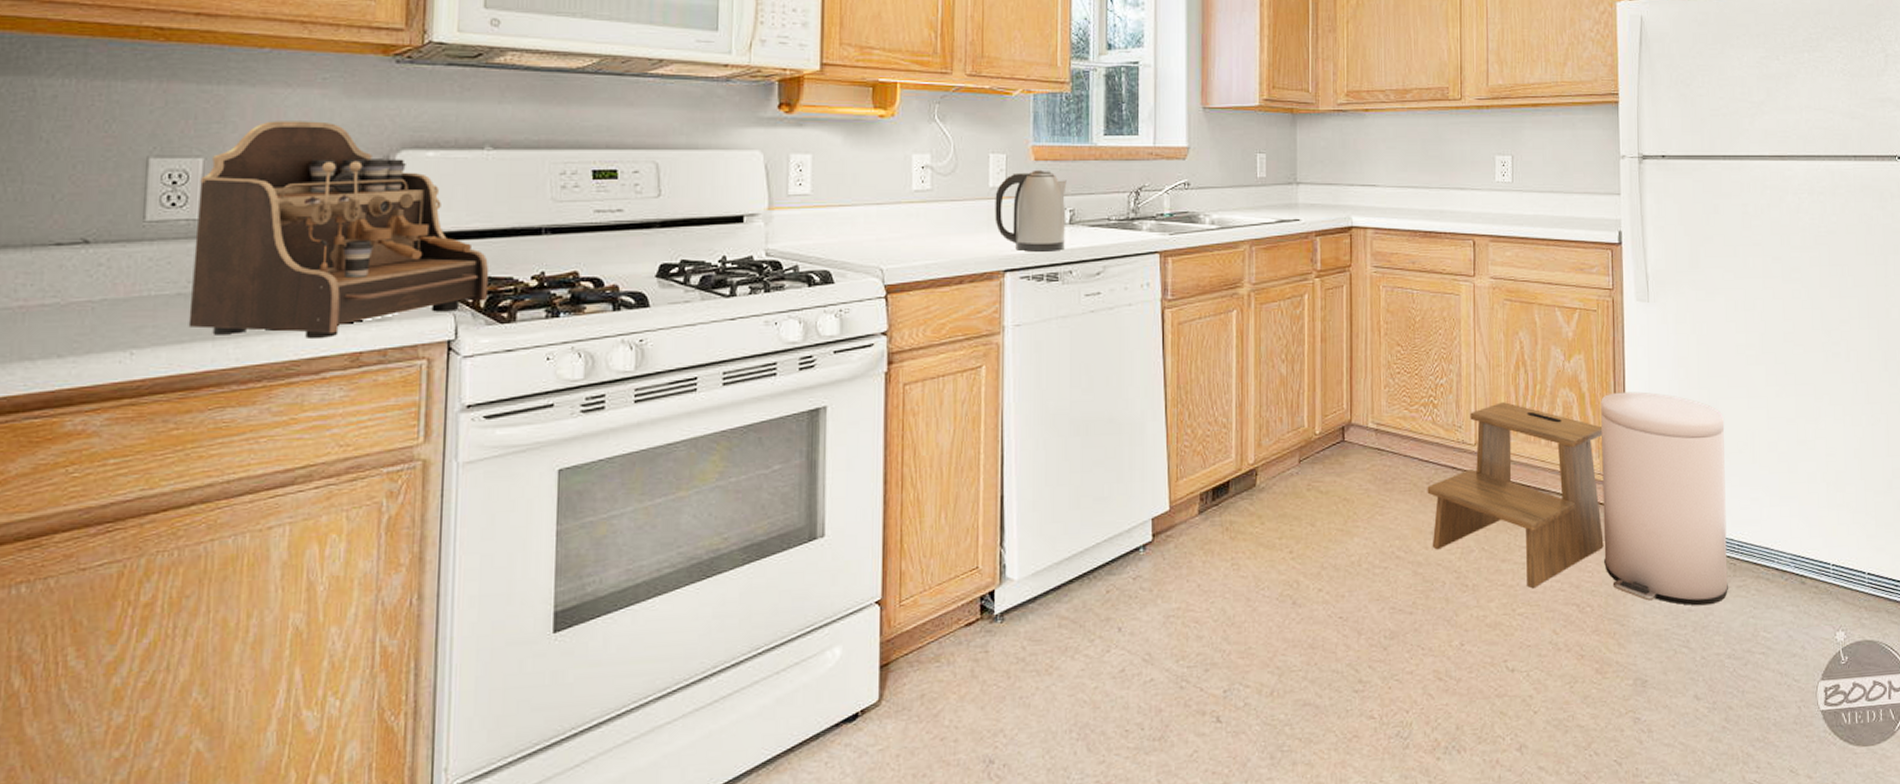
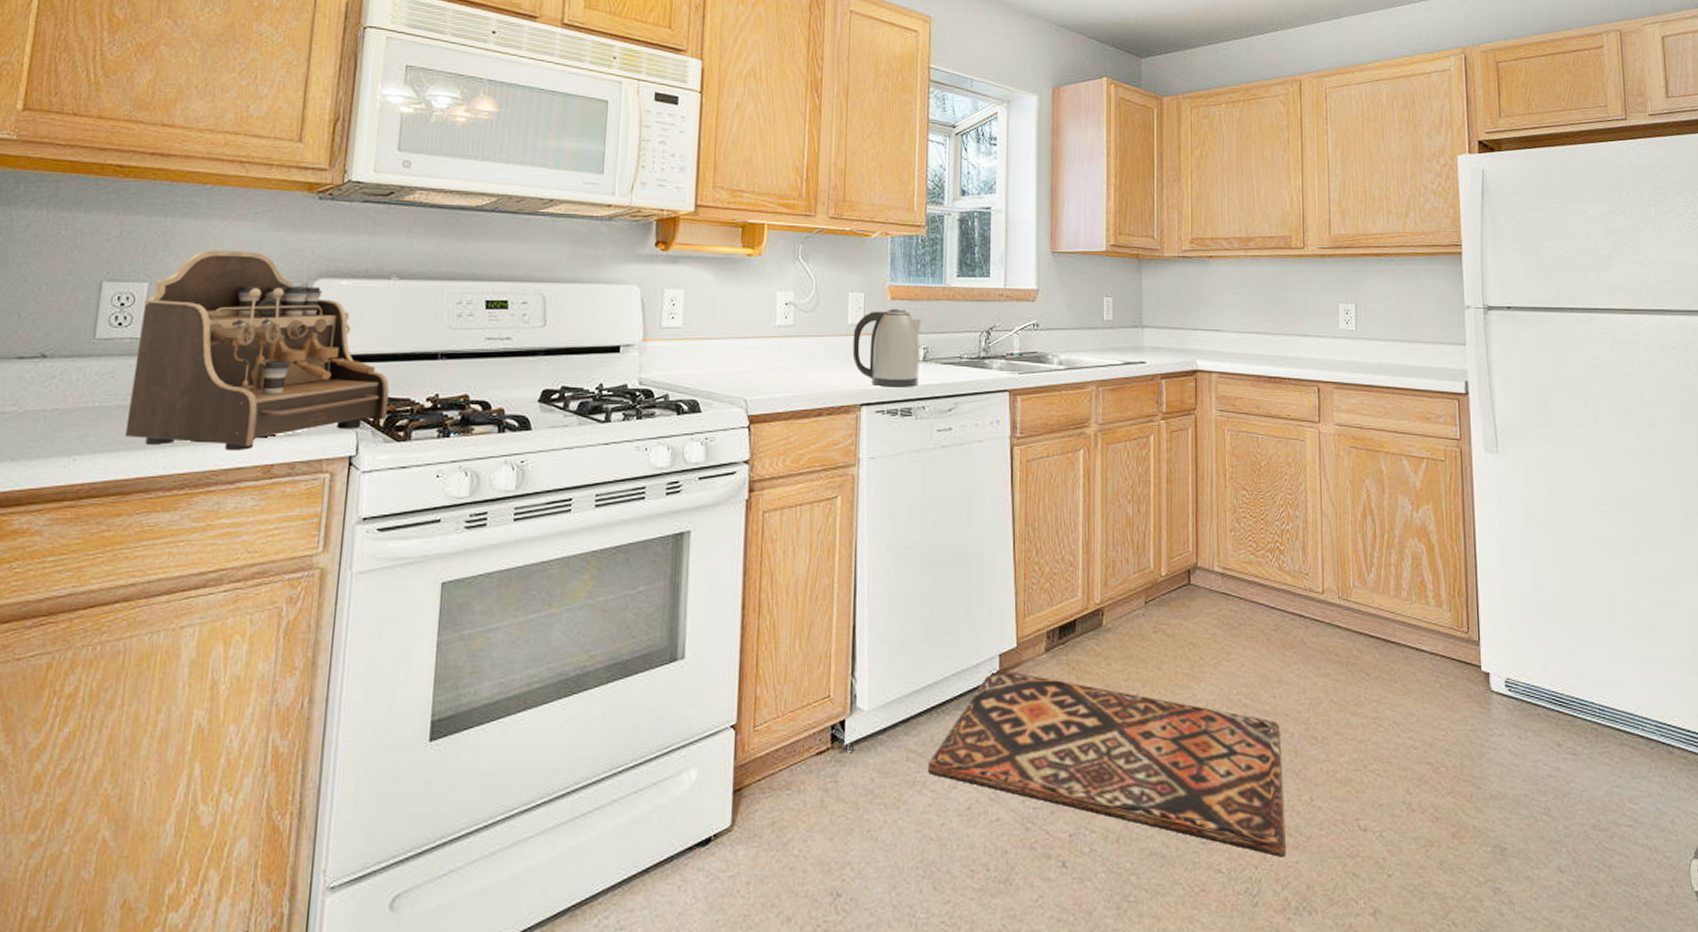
doormat: none [1081,532,1436,701] -> present [929,668,1286,857]
step stool: present [1427,402,1604,589] -> none [1274,551,1458,745]
pedal bin: present [1600,391,1728,606] -> none [1450,545,1590,772]

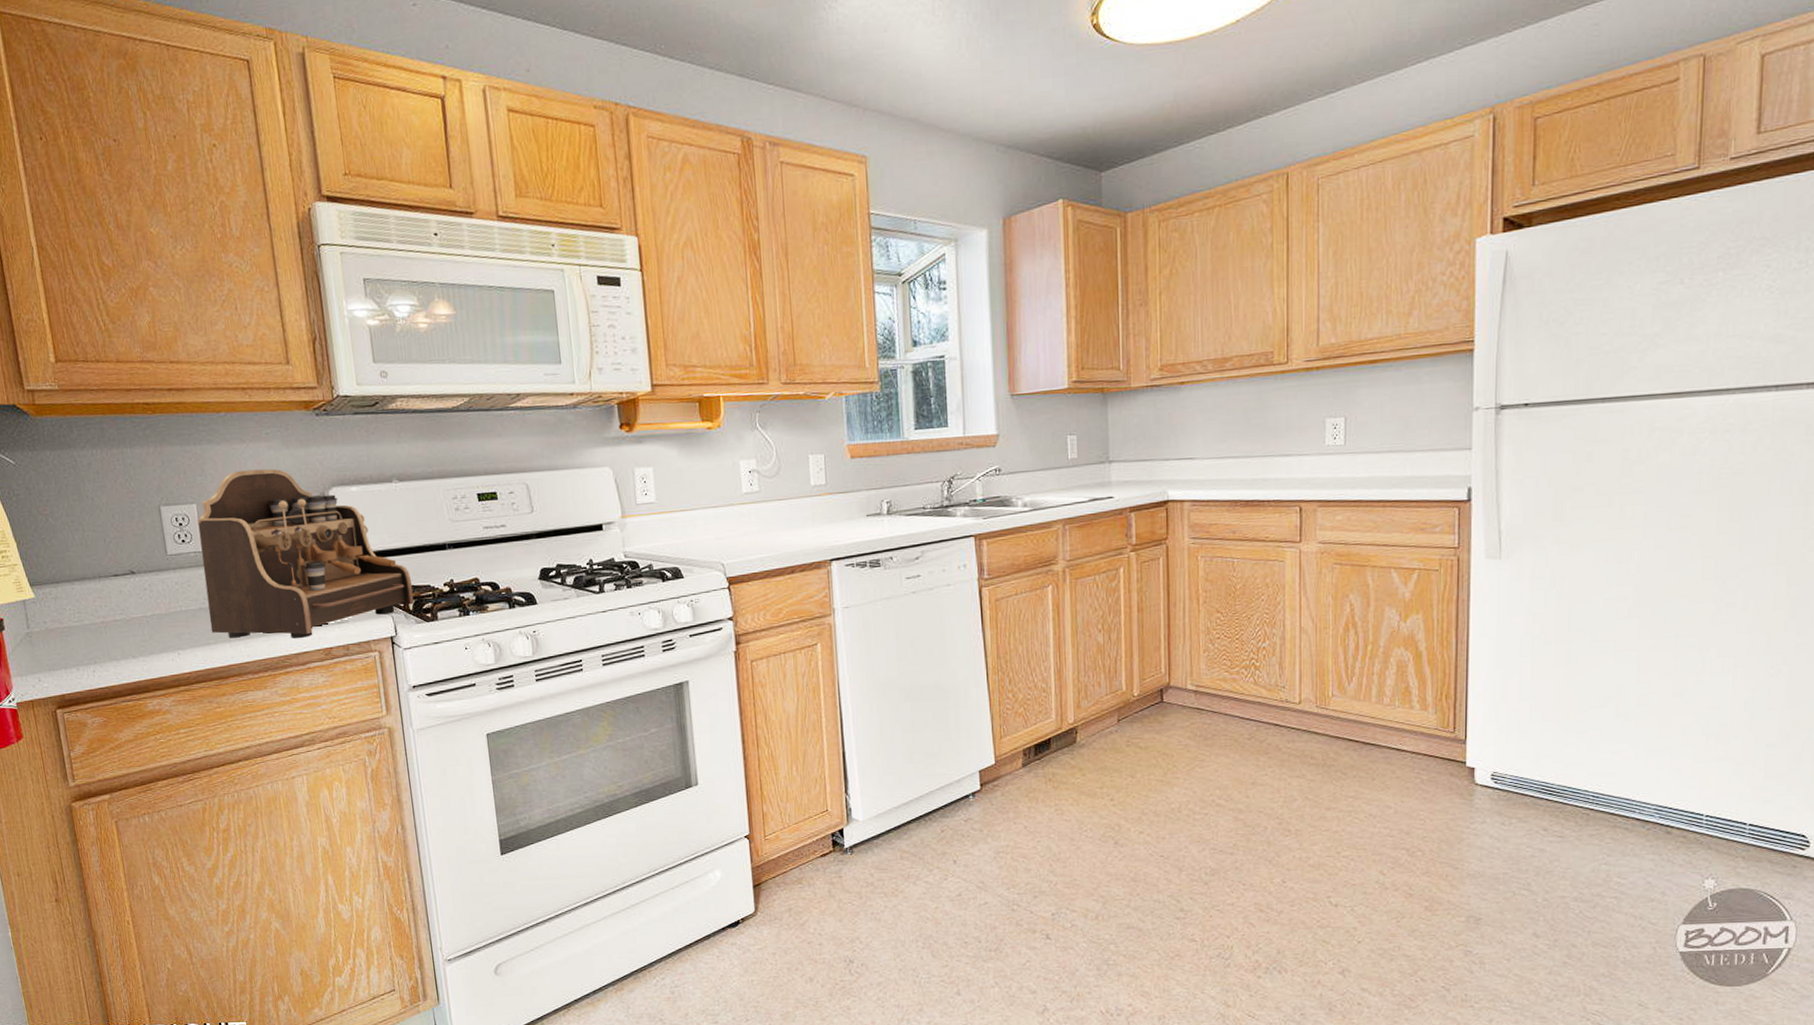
kettle: present [852,308,921,387] -> none [817,466,884,542]
doormat: present [929,668,1286,857] -> none [921,782,1257,929]

